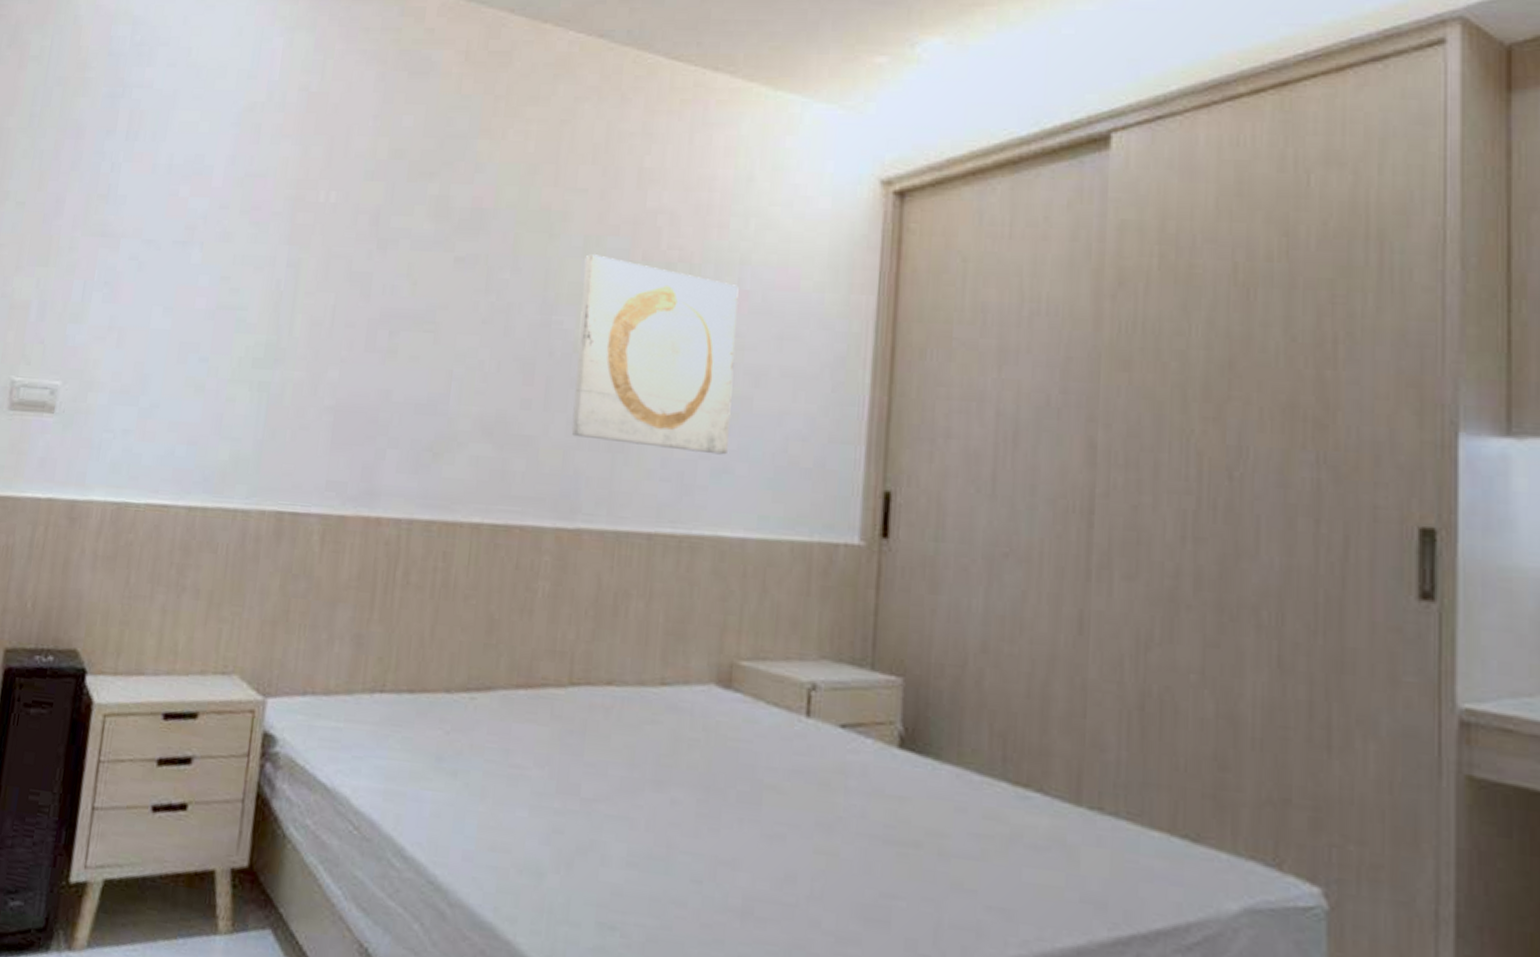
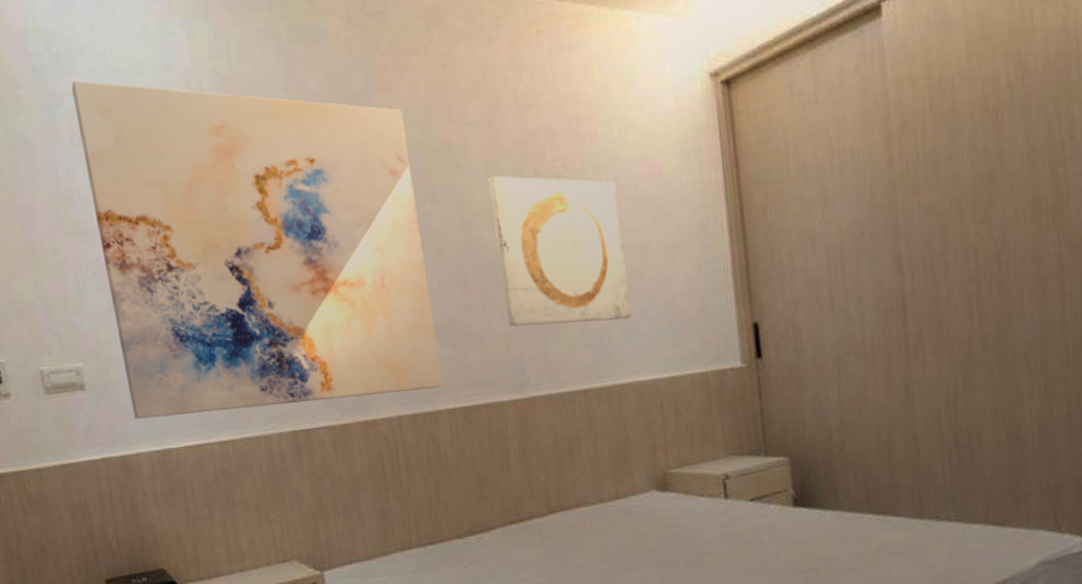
wall art: none [99,73,503,494] -> present [71,80,443,420]

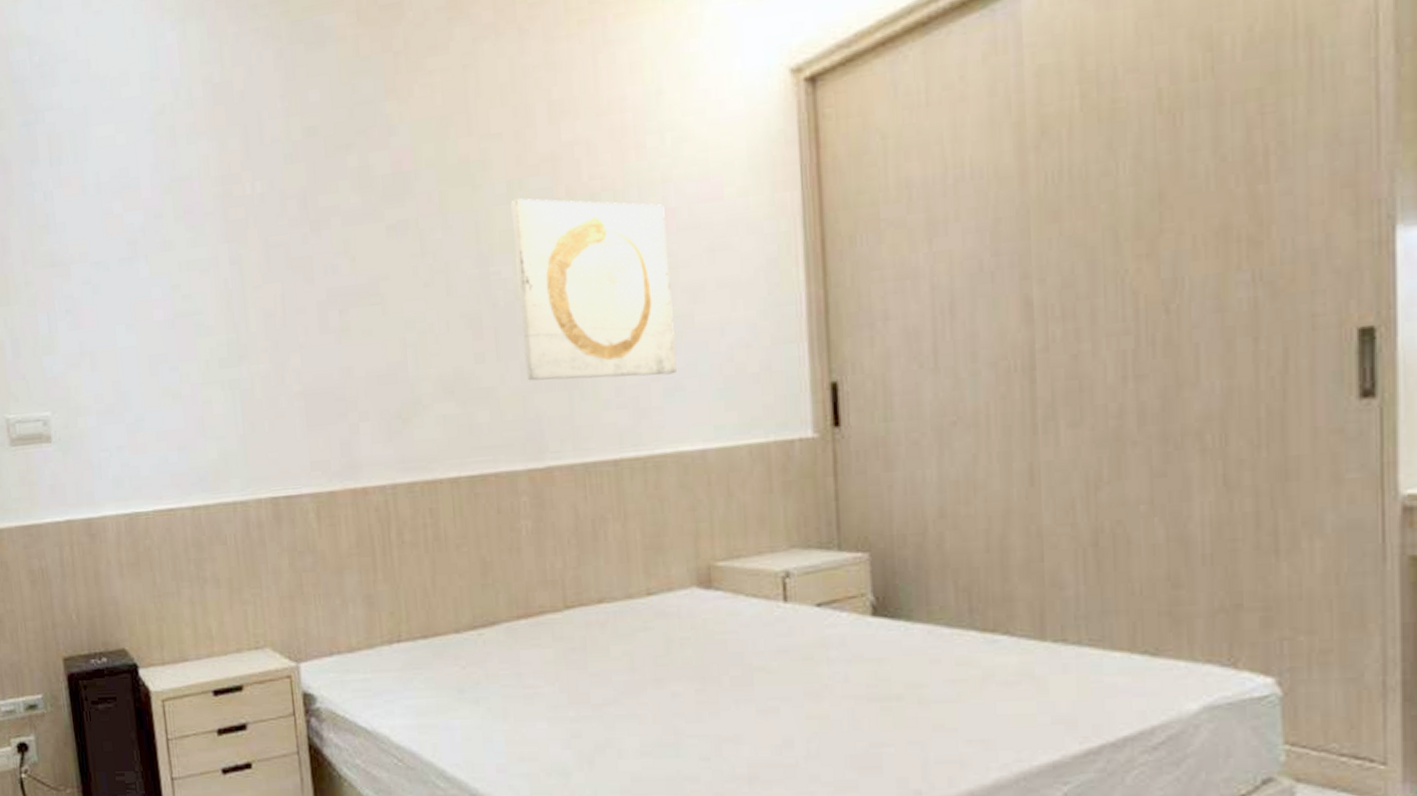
wall art: present [71,80,443,420] -> none [53,92,447,478]

